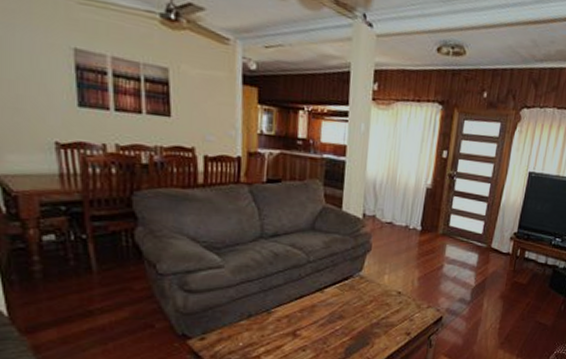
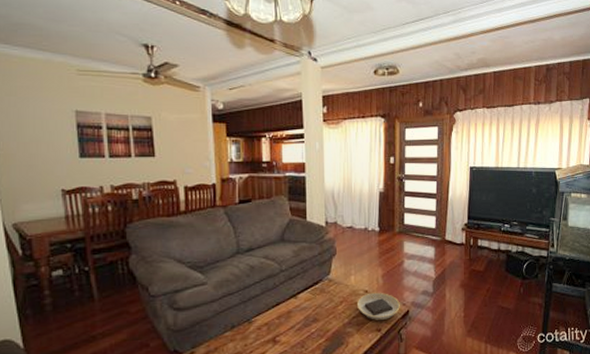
plate: none [387,294,434,324] -> present [356,292,400,320]

